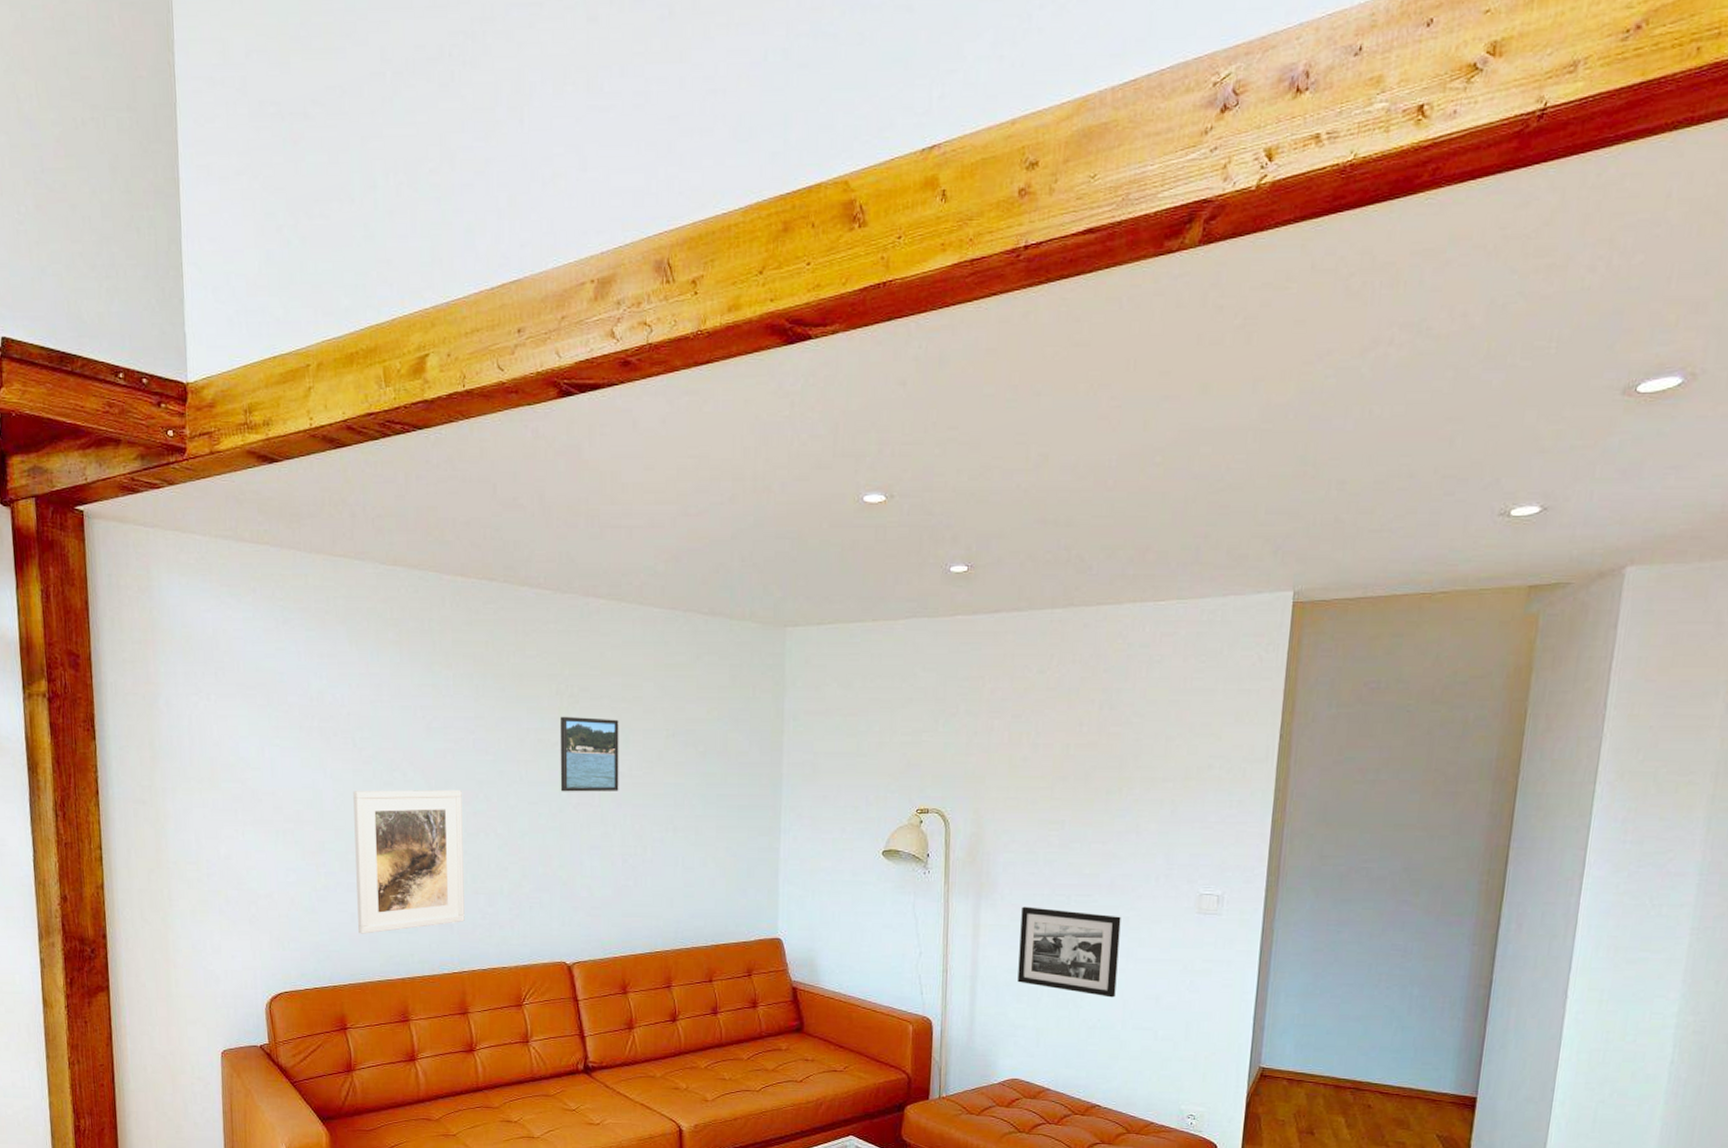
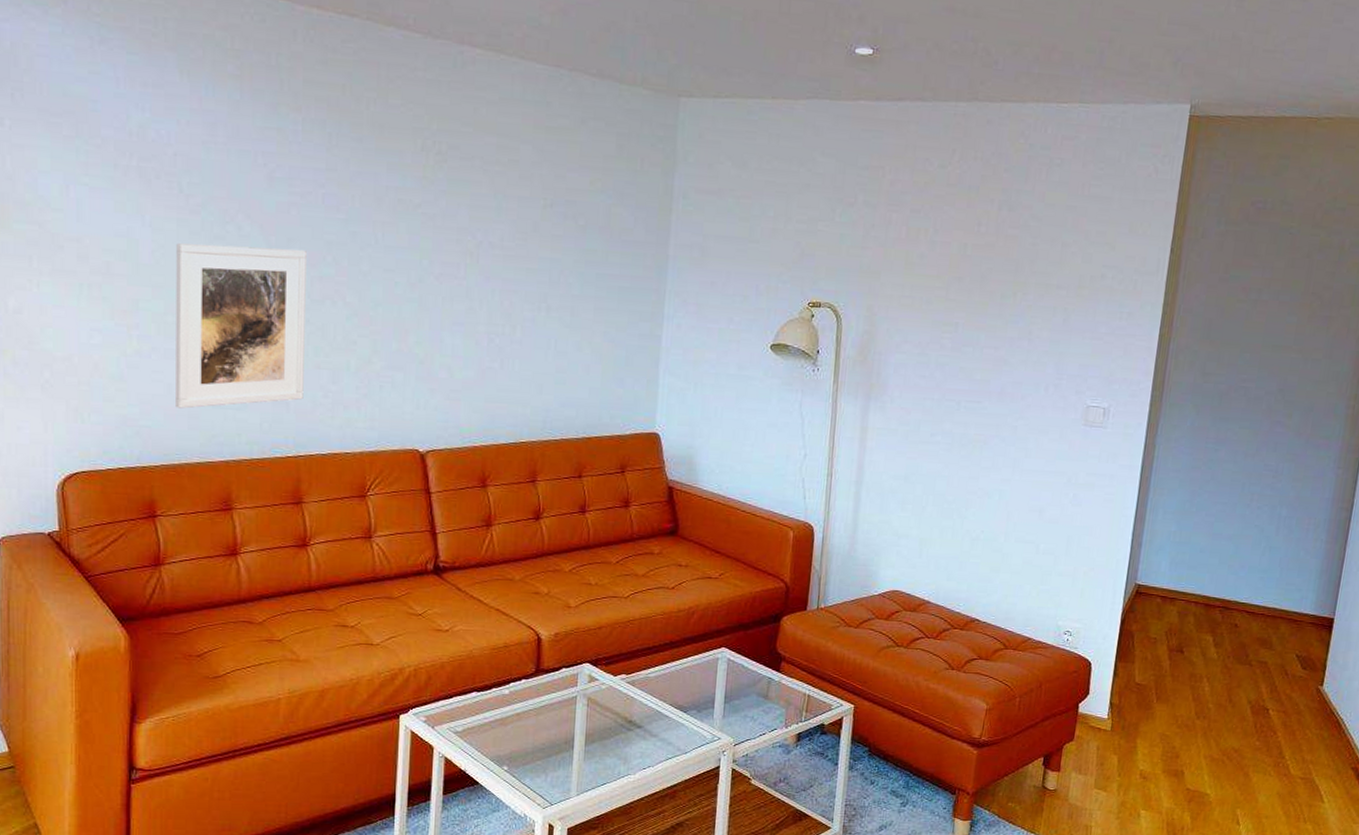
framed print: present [559,716,619,792] -> none [421,175,491,263]
picture frame: present [1017,906,1121,998] -> none [903,410,1010,509]

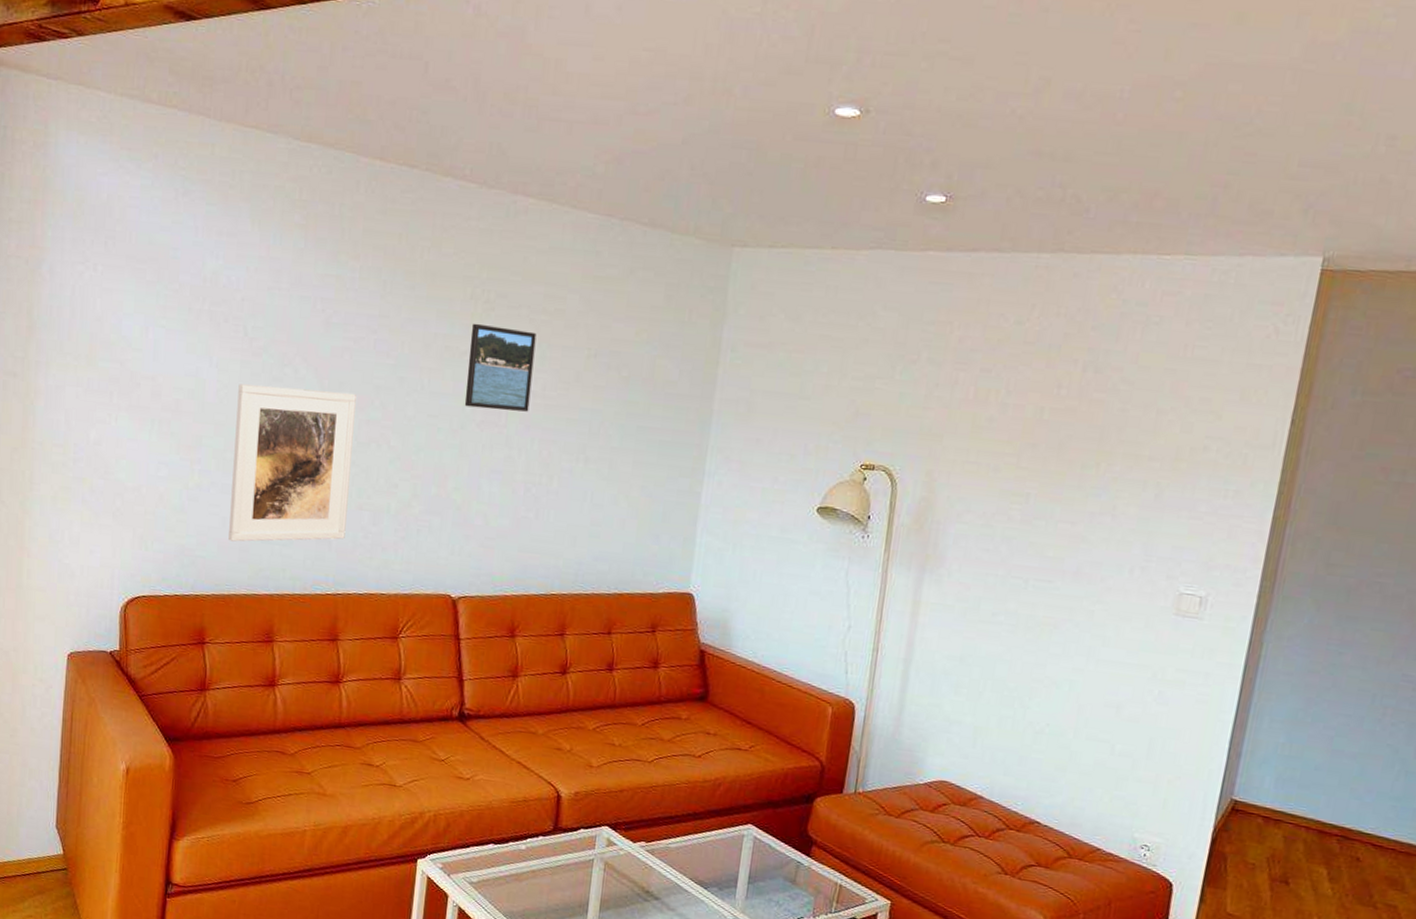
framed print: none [421,175,491,263] -> present [464,323,537,412]

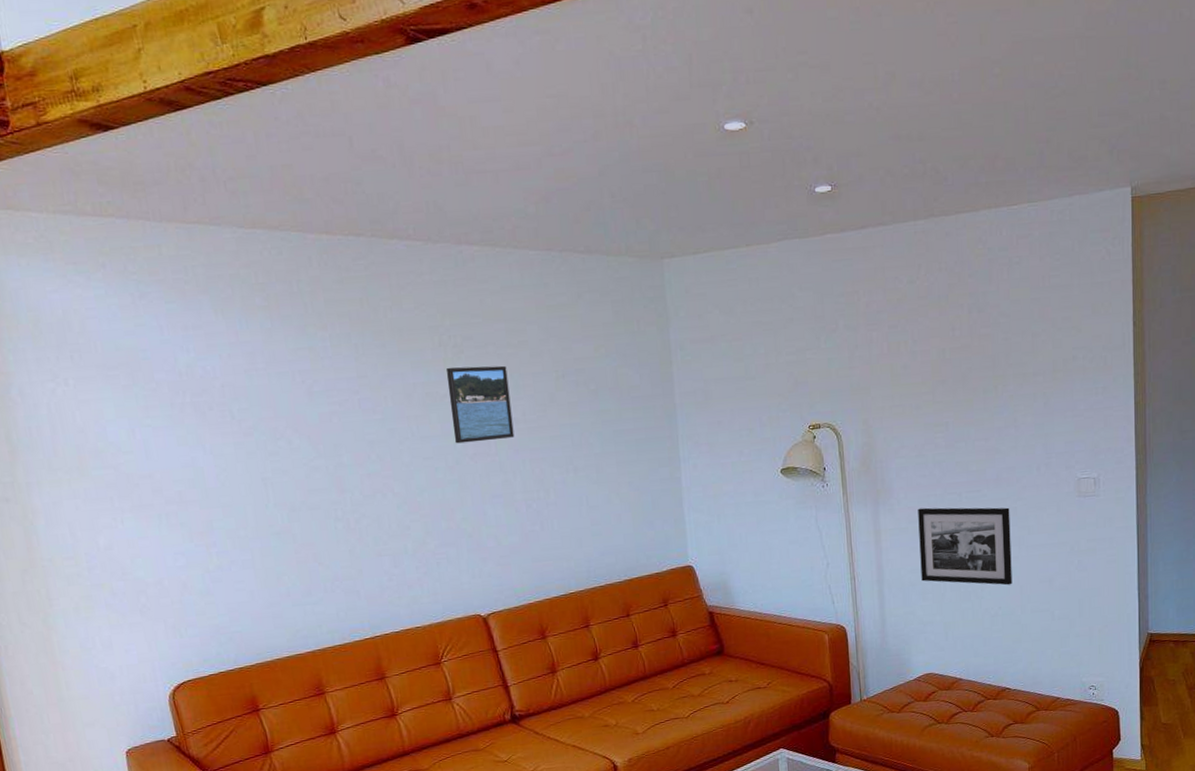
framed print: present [228,384,356,542] -> none [237,452,371,611]
picture frame: none [957,586,1085,701] -> present [918,507,1012,586]

